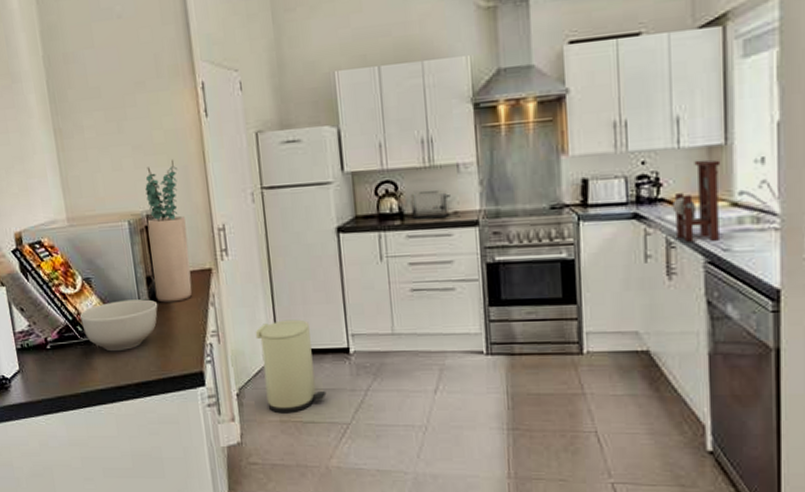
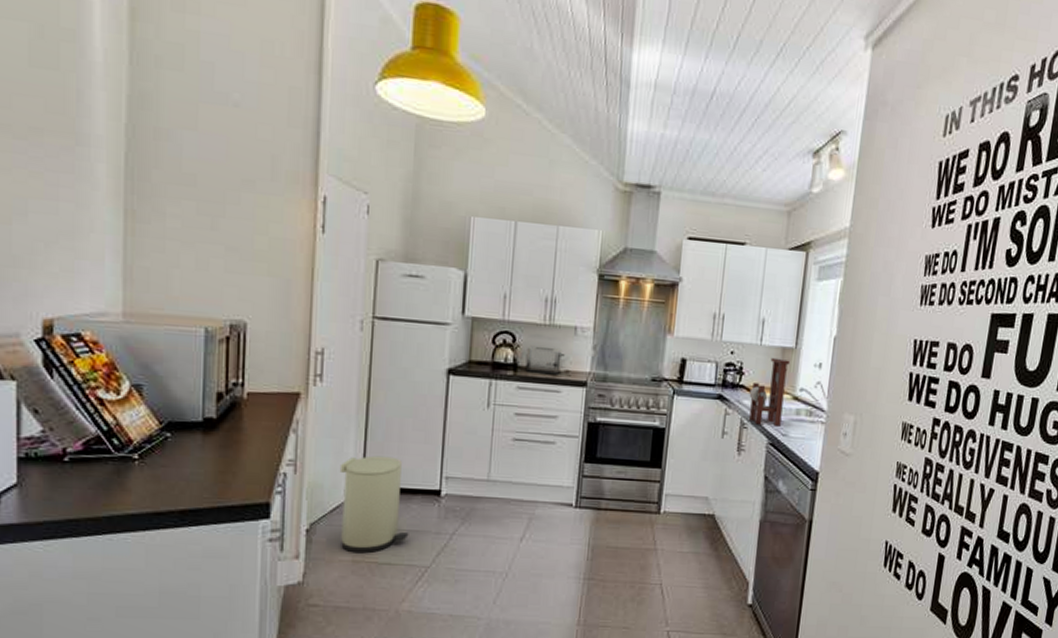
bowl: present [79,299,158,352] -> none [118,415,227,473]
vase: present [145,160,193,303] -> none [225,271,279,425]

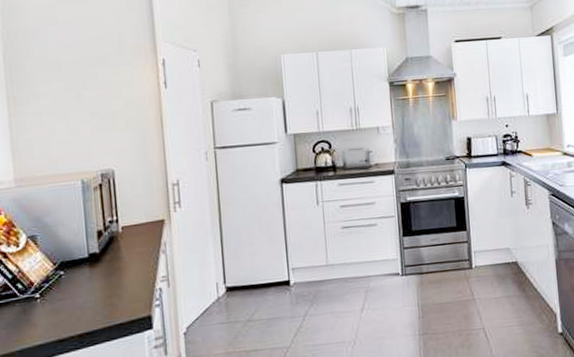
pedal bin: present [339,455,409,554] -> none [204,259,269,346]
paper towel holder: present [749,357,791,426] -> none [526,123,557,181]

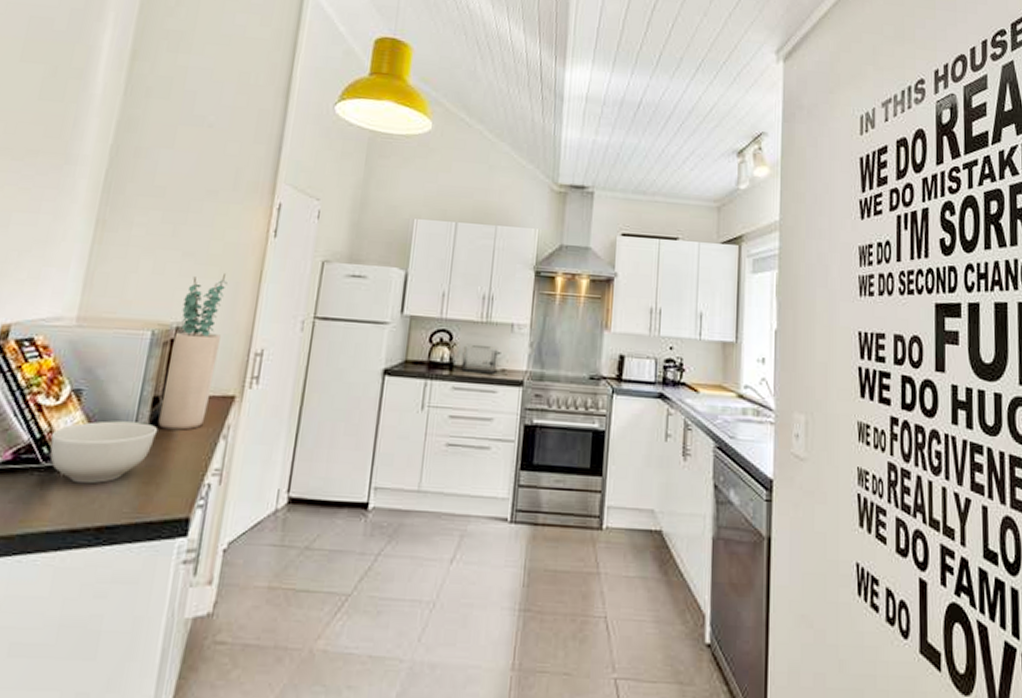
bowl: none [20,252,108,306] -> present [49,421,158,484]
vase: none [101,125,145,254] -> present [157,274,227,431]

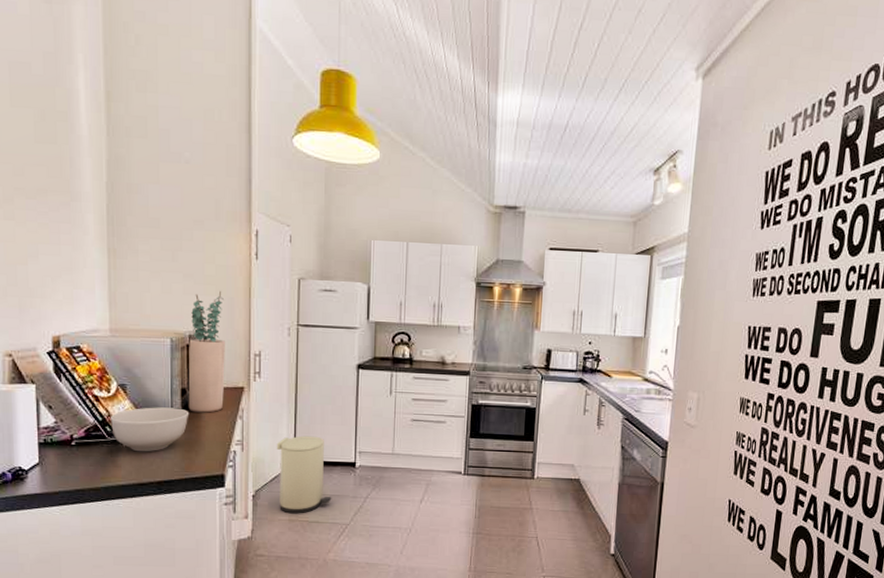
pedal bin: none [258,463,332,579] -> present [276,435,332,514]
toaster: present [461,343,501,375] -> none [419,343,451,367]

